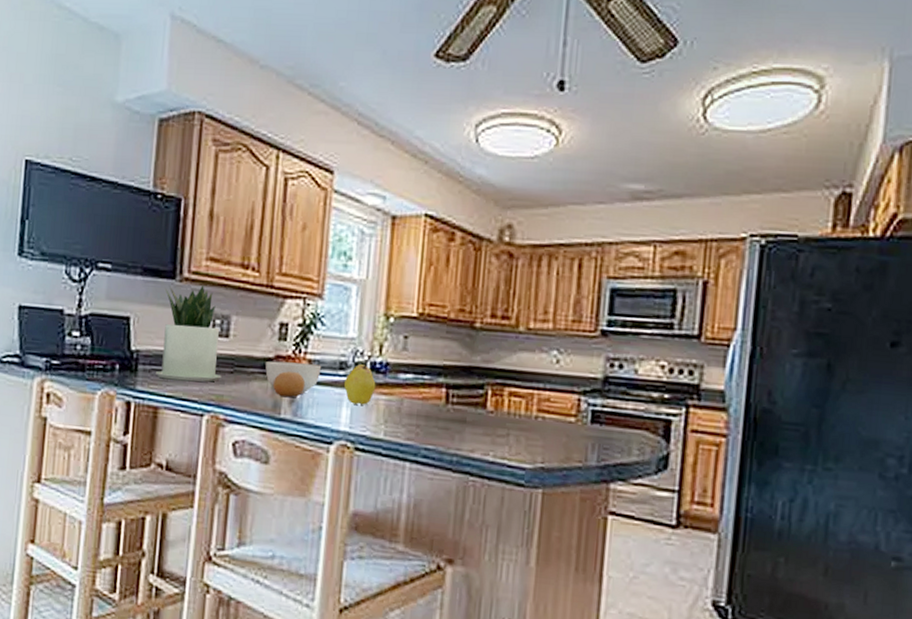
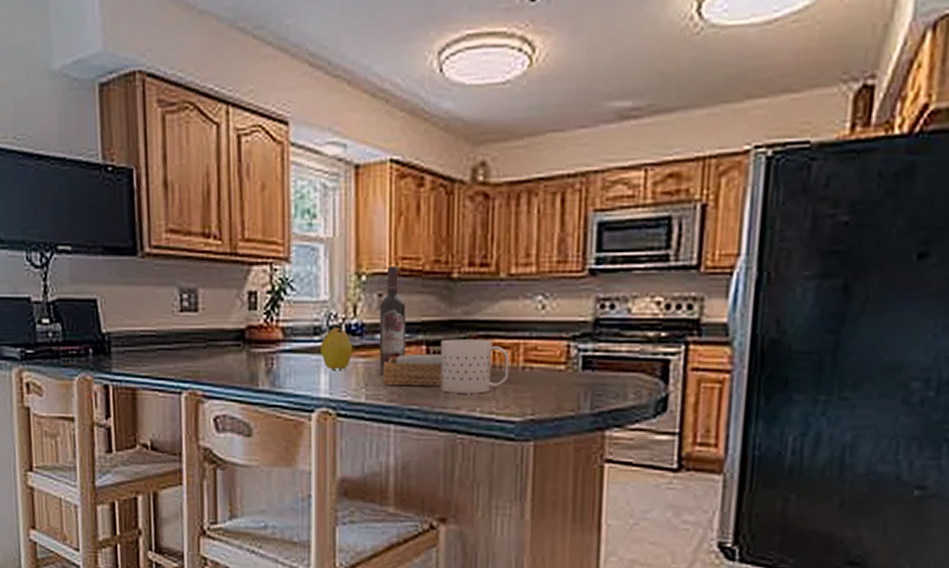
planter: present [155,286,222,383] -> none [127,260,195,360]
bowl: present [265,361,322,394] -> none [237,332,296,363]
fruit: present [273,371,306,398] -> none [248,342,281,369]
wine bottle: none [399,311,430,414] -> present [379,266,407,376]
napkin holder: none [402,395,460,430] -> present [383,353,443,387]
mug: none [457,384,524,439] -> present [440,339,509,394]

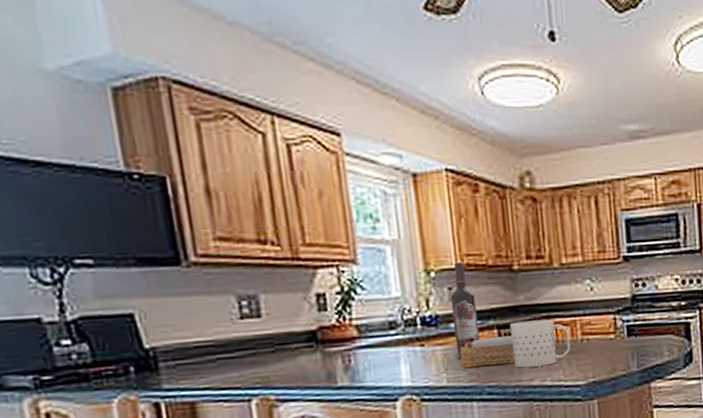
fruit: present [319,328,353,370] -> none [397,321,430,360]

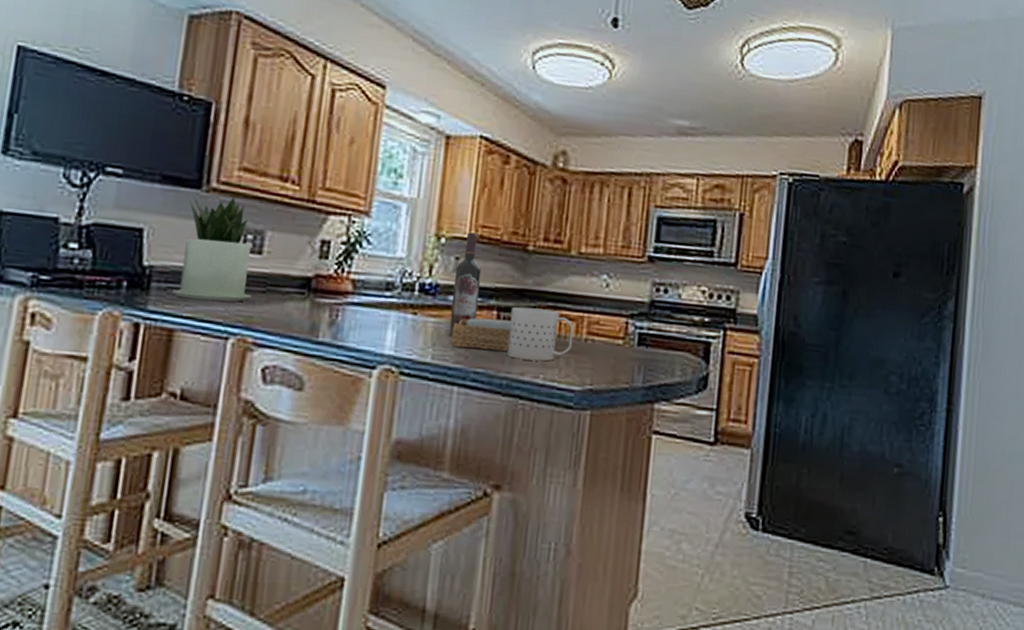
planter: none [169,268,263,372] -> present [171,196,252,303]

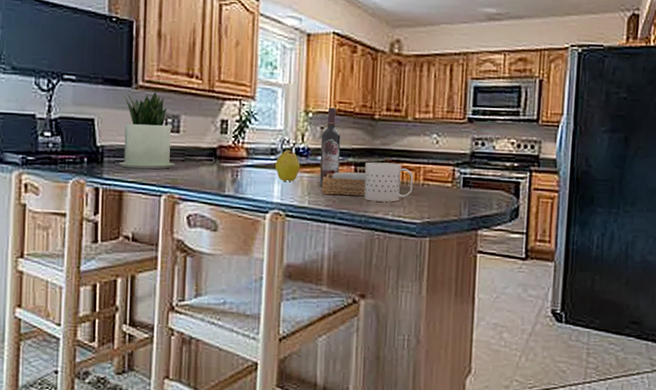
fruit: none [389,285,425,328] -> present [274,150,300,182]

